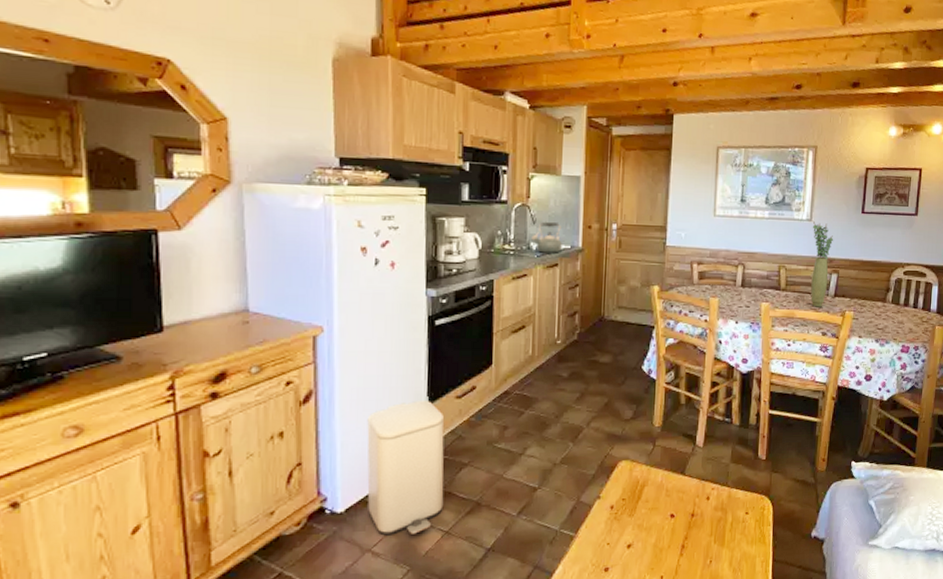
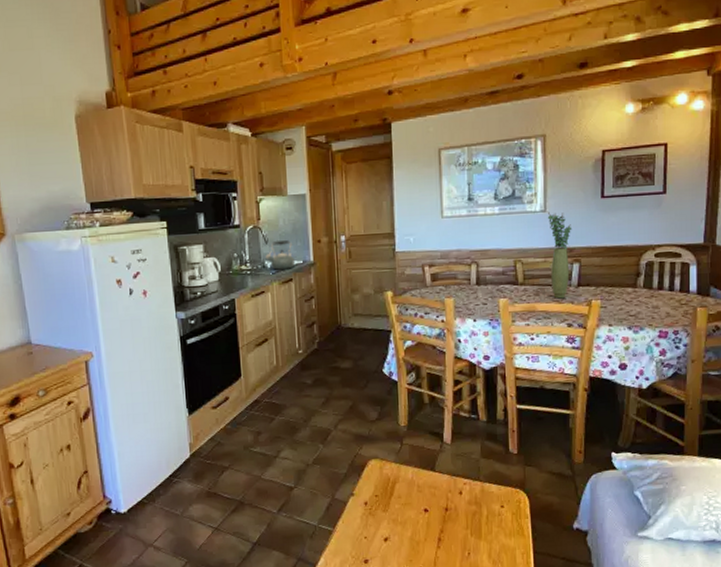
pedal bin: present [367,401,445,536] -> none [137,412,211,532]

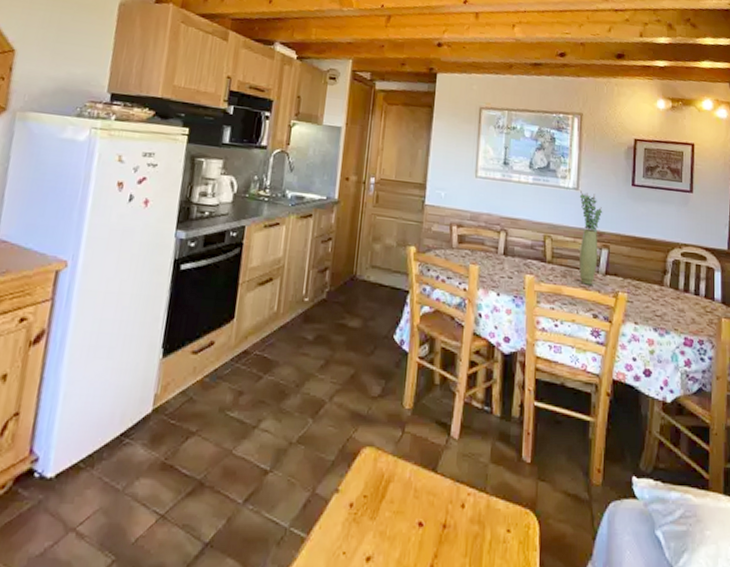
kettle: present [265,240,296,270] -> none [287,169,319,204]

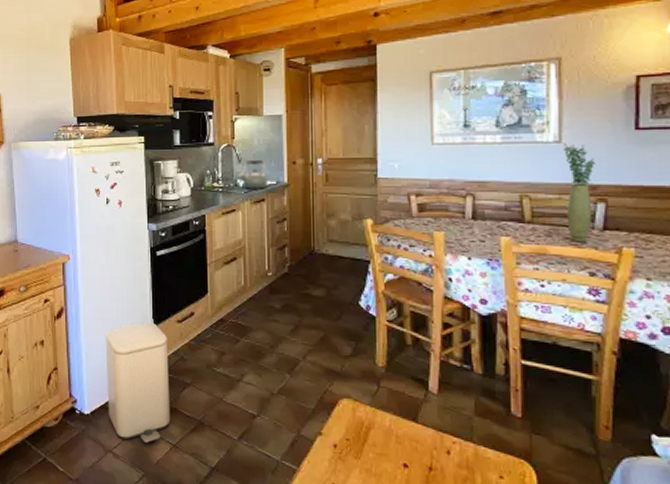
pedal bin: none [80,352,177,516] -> present [105,322,171,444]
kettle: none [287,169,319,204] -> present [238,159,269,189]

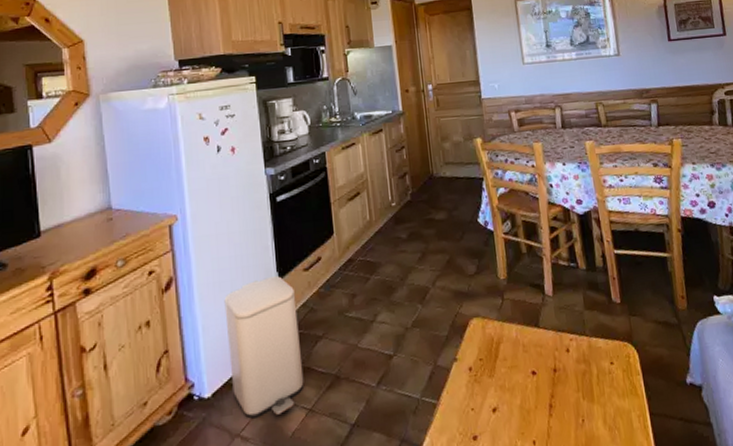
kettle: present [238,159,269,189] -> none [354,91,385,121]
vase: present [563,143,596,243] -> none [621,56,650,139]

